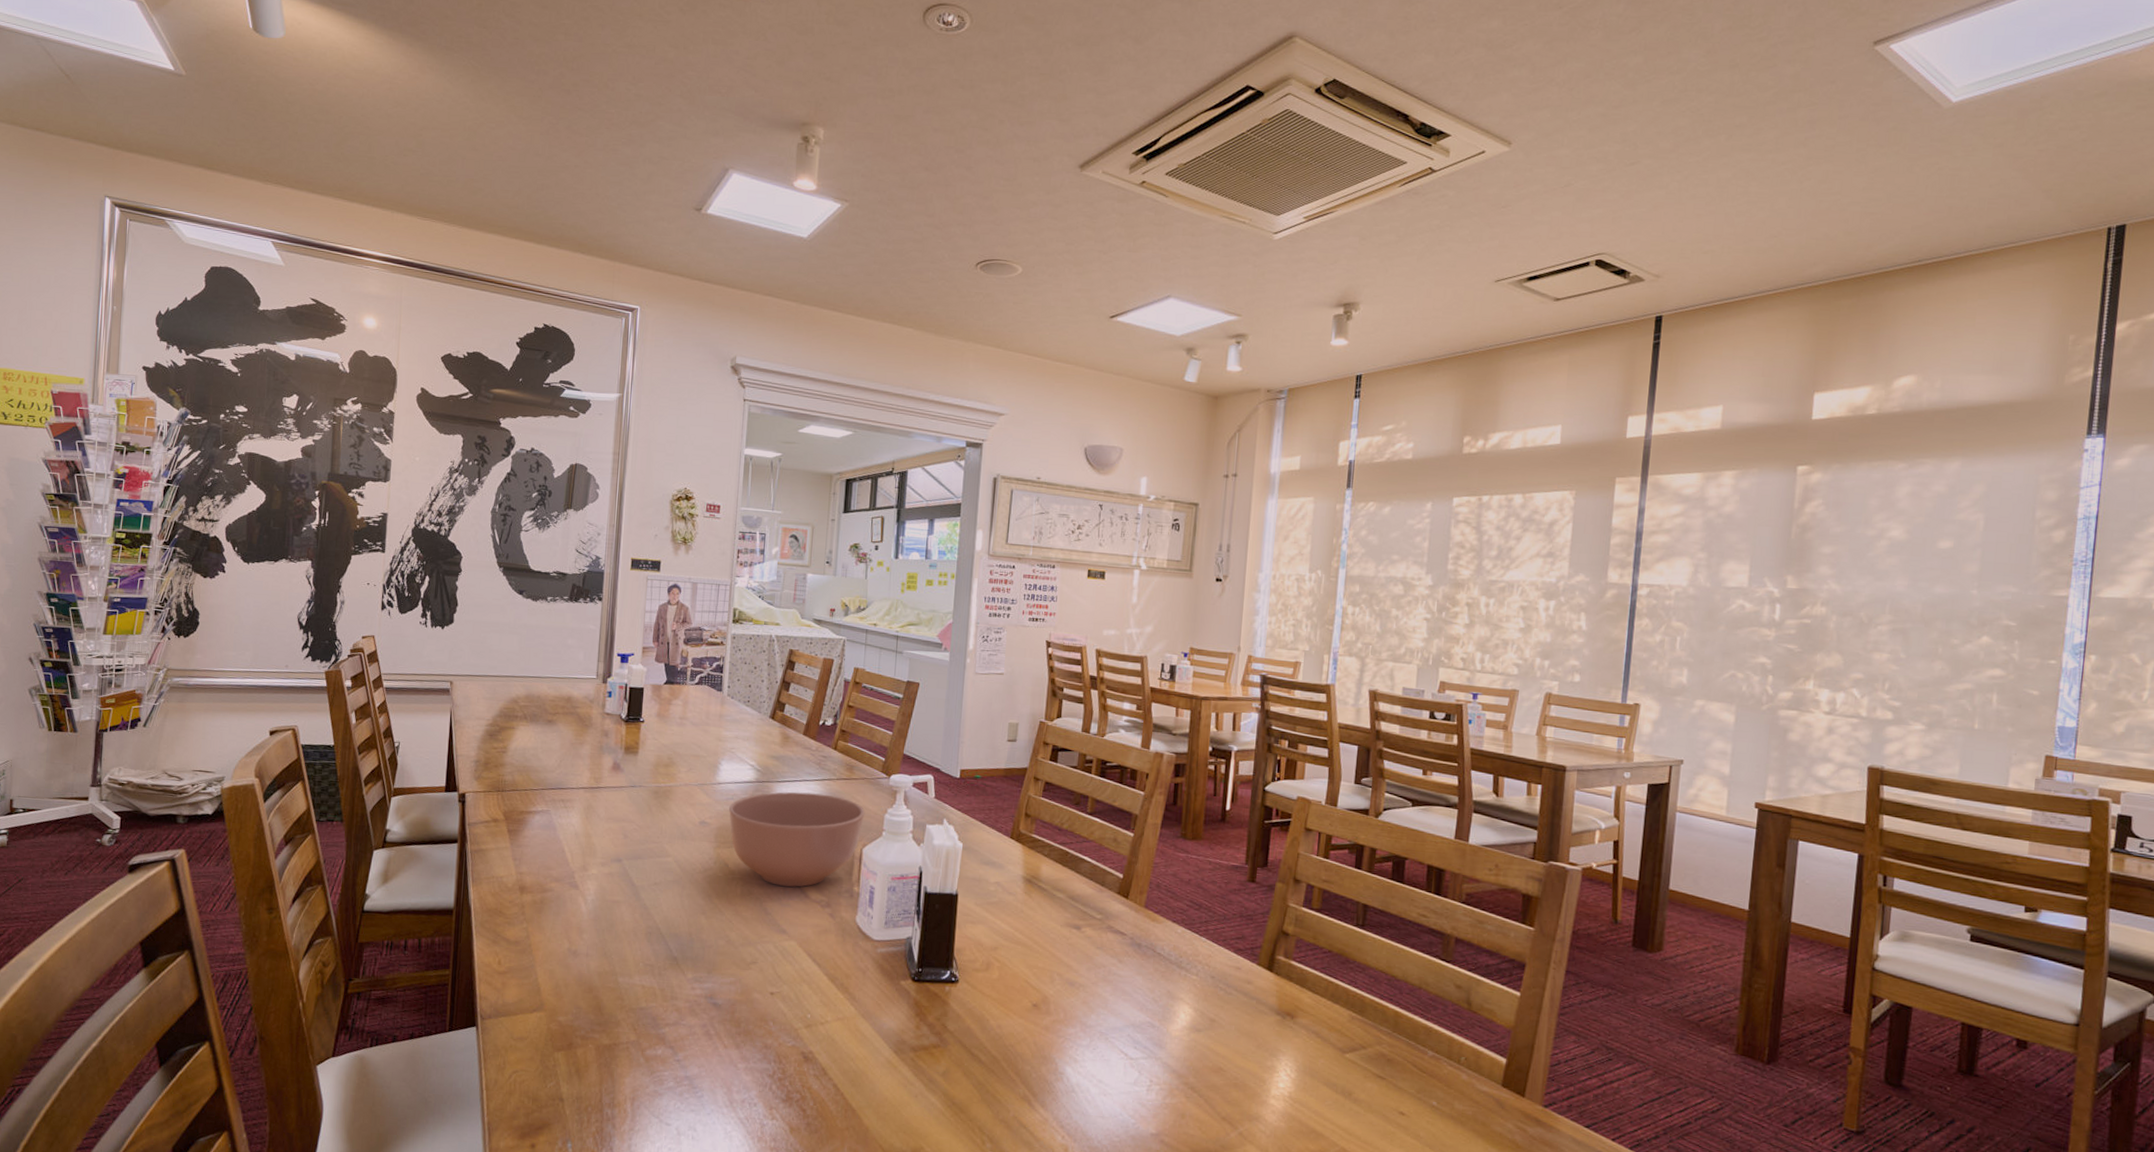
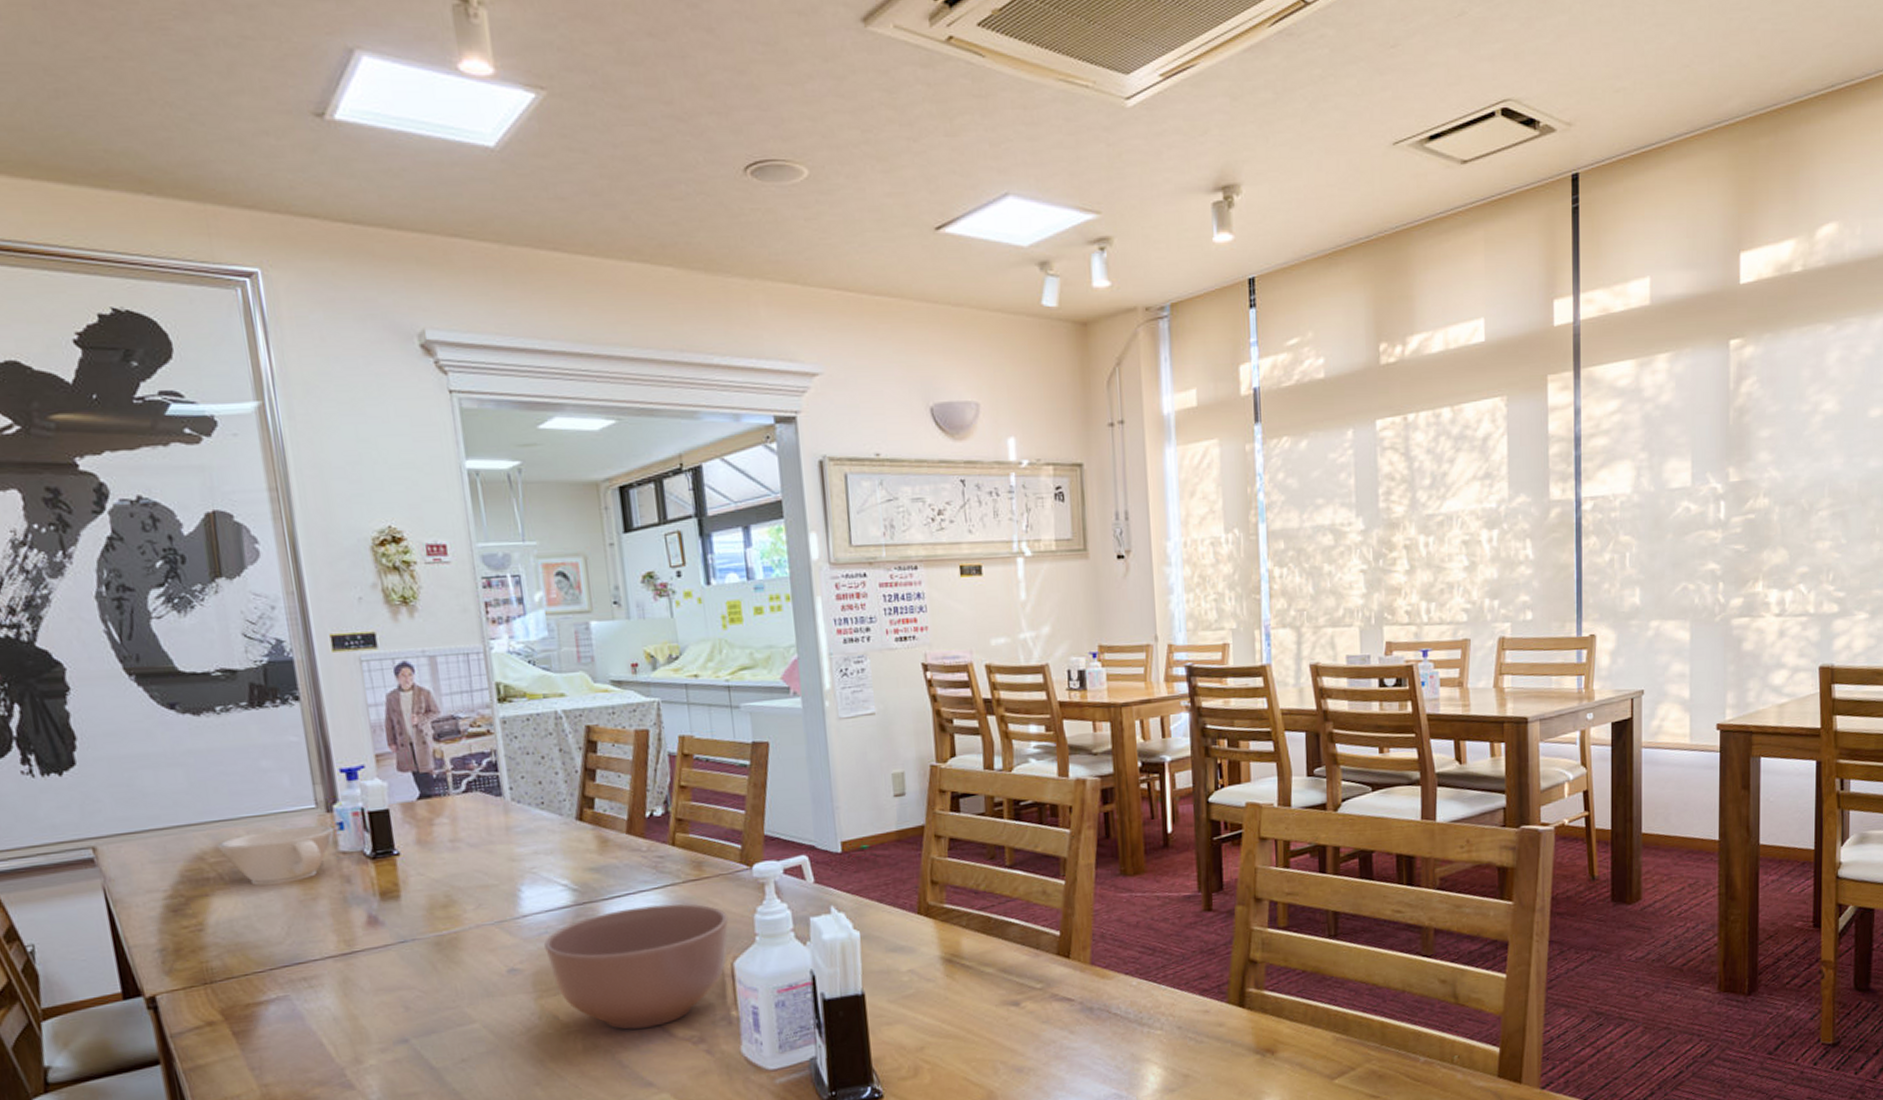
cup: none [528,689,605,729] -> present [217,825,334,886]

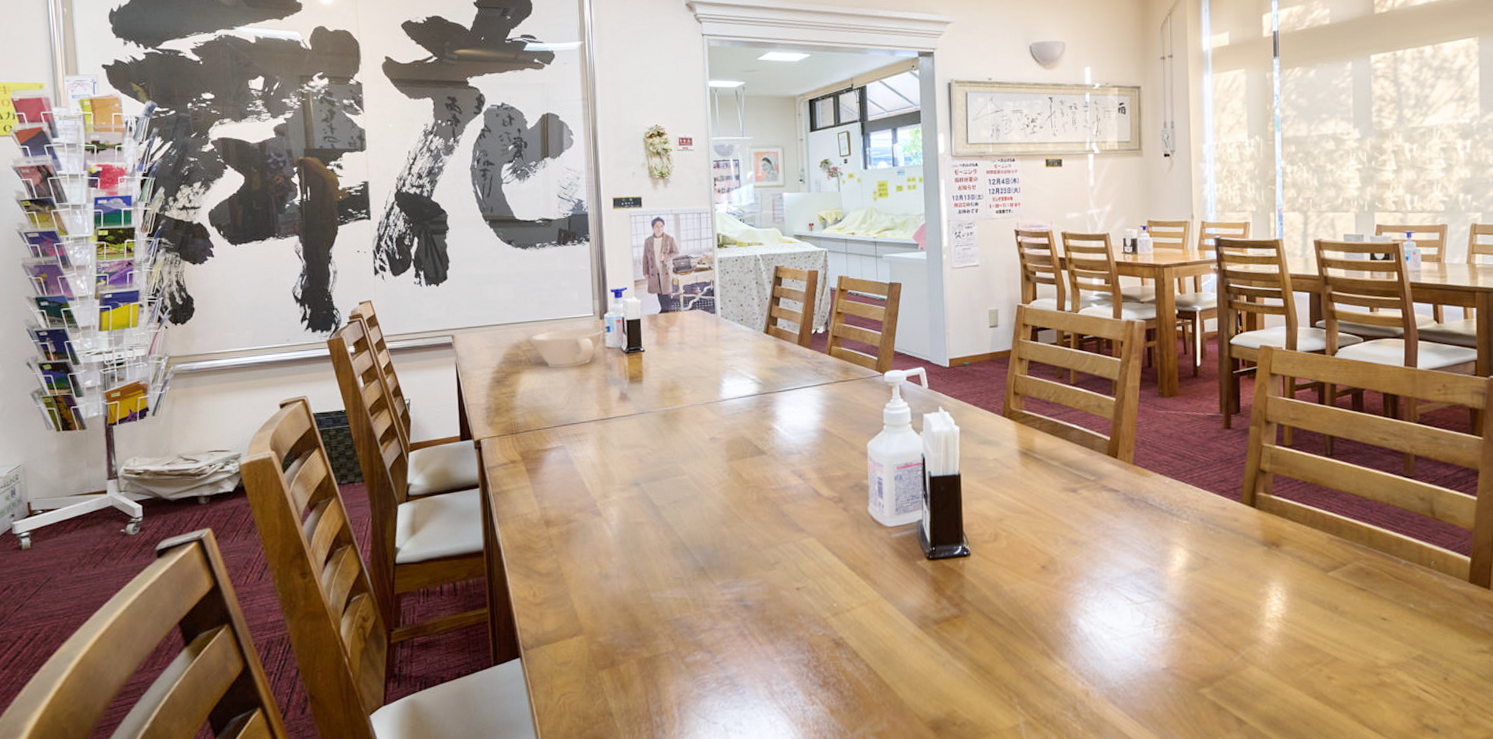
bowl: present [544,904,729,1030] -> none [736,398,865,488]

